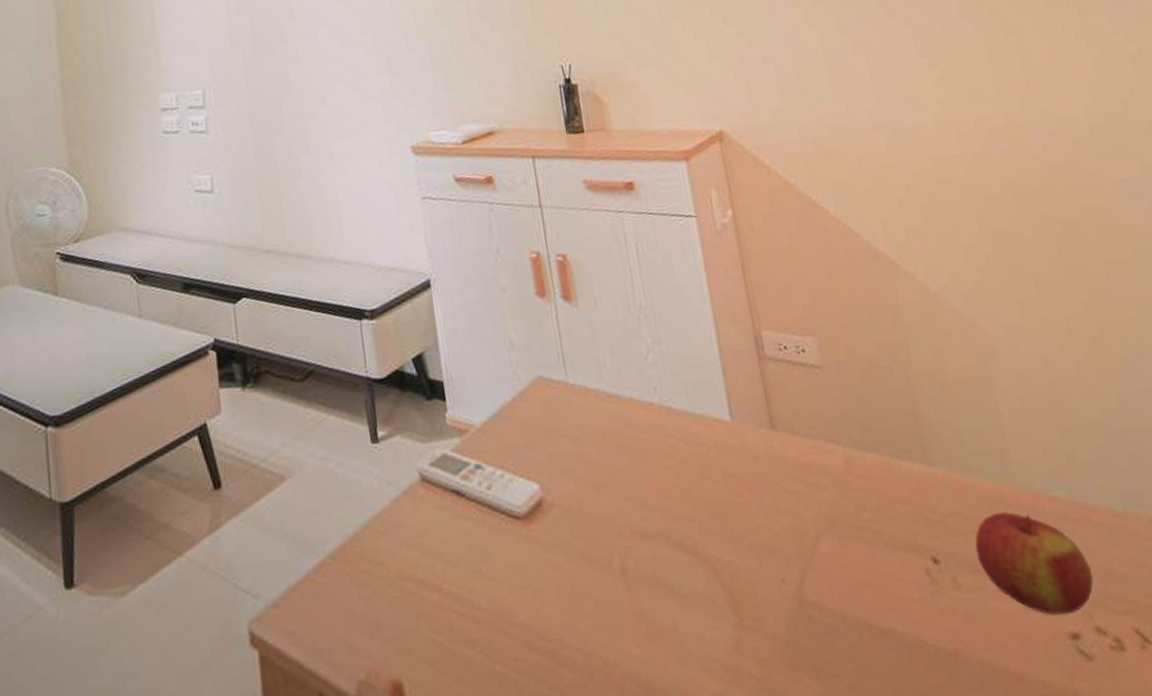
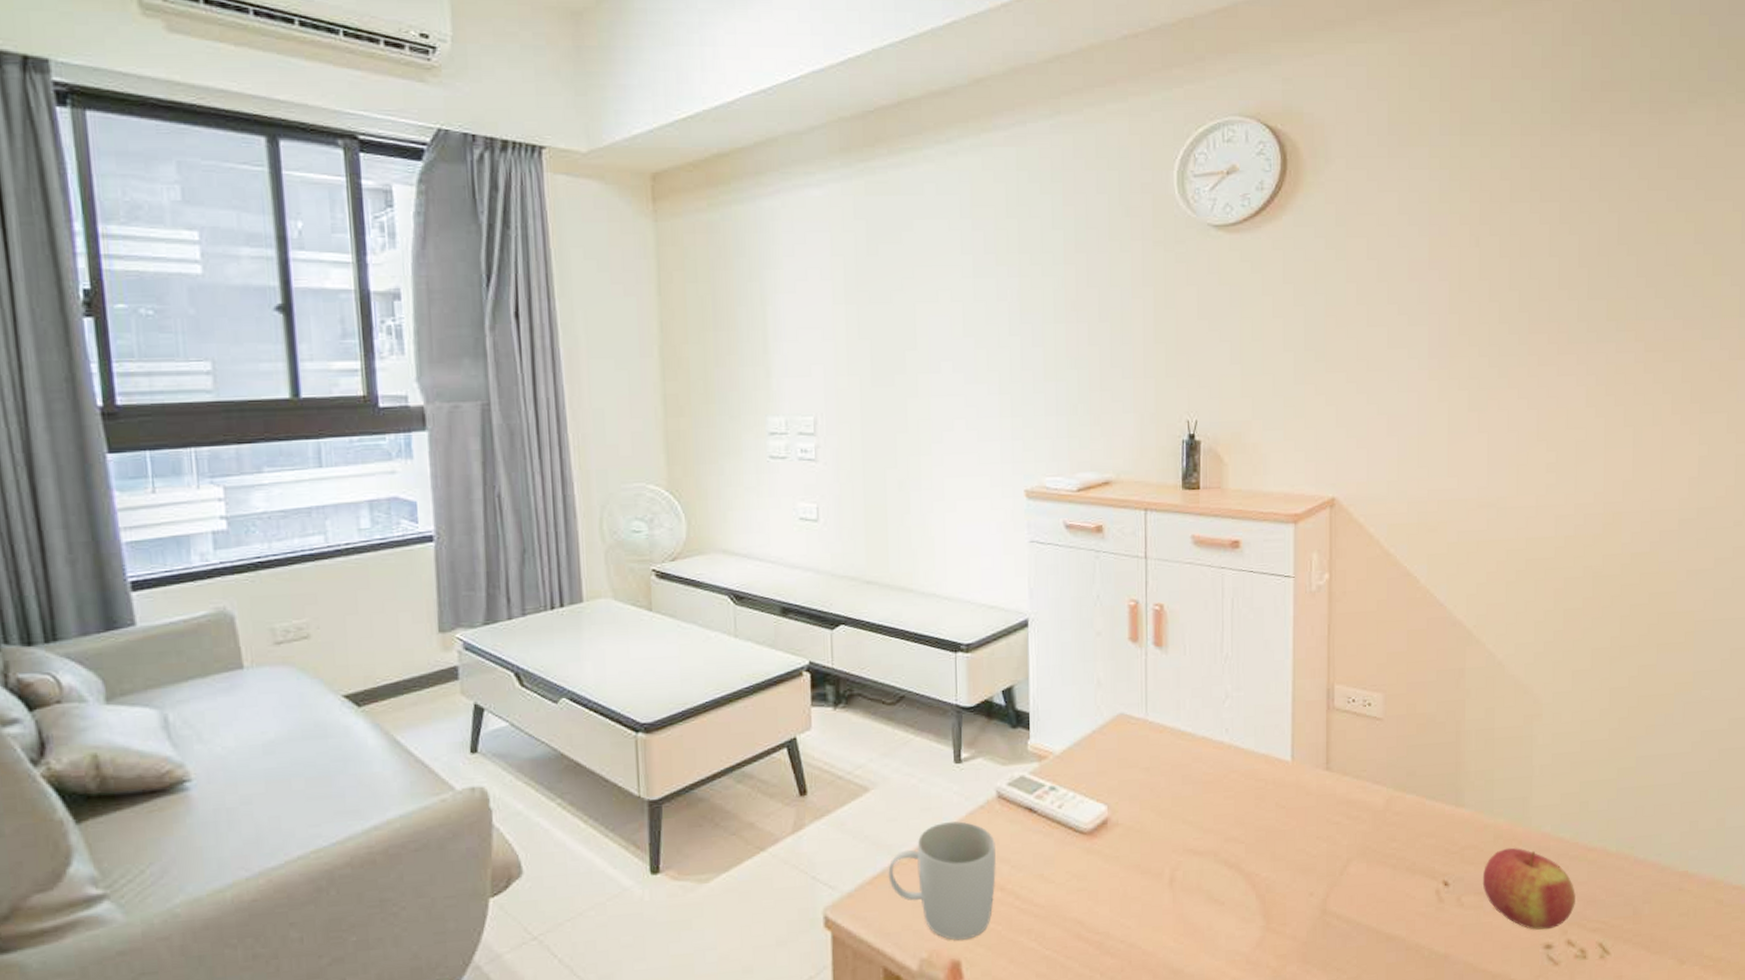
mug: none [313,510,431,656] -> present [888,821,997,940]

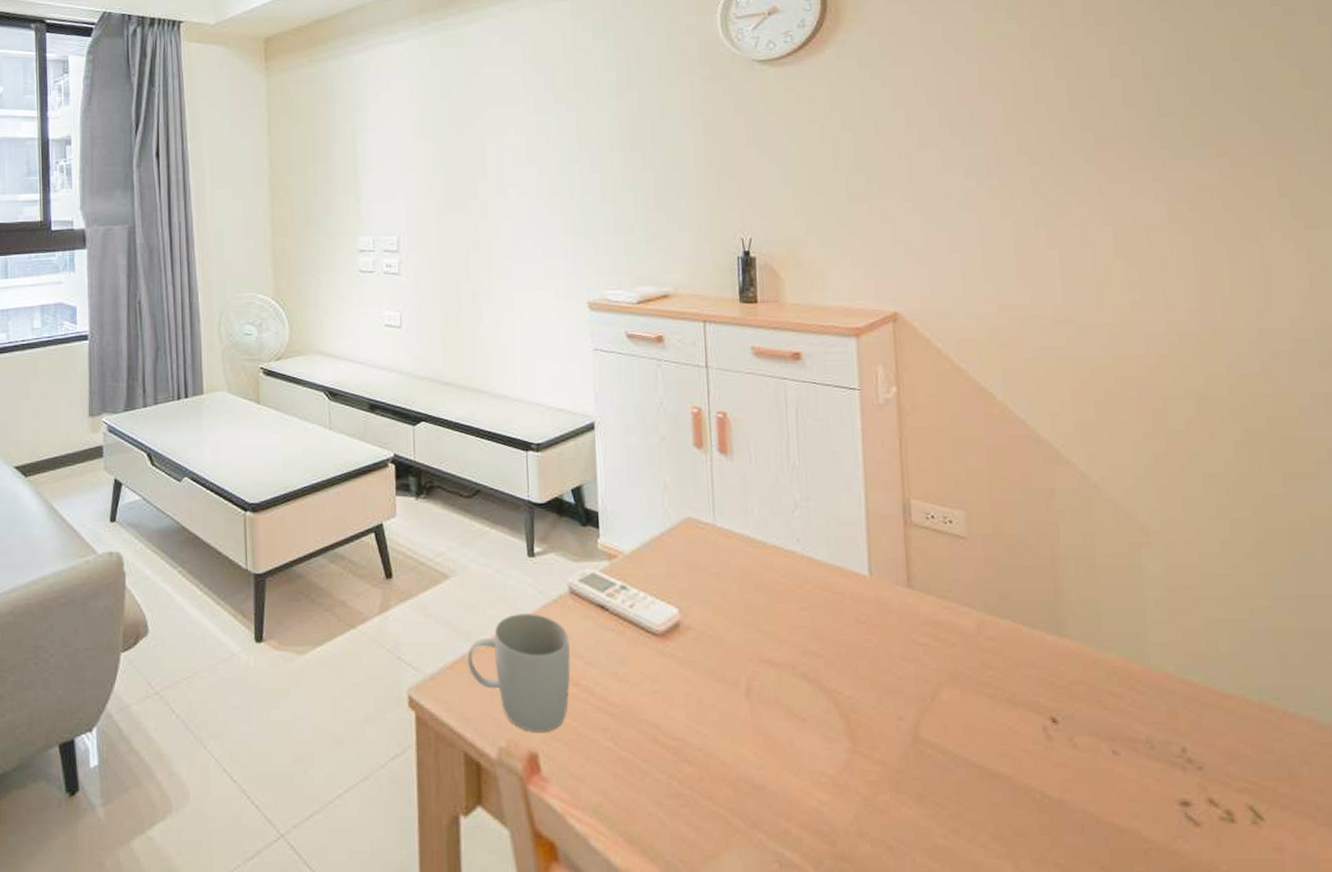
apple: present [1482,847,1575,930] -> none [1097,686,1214,784]

